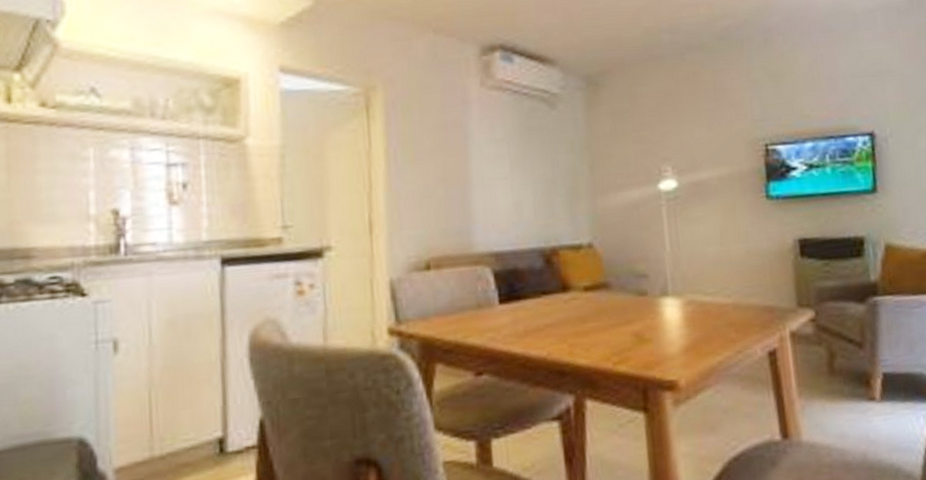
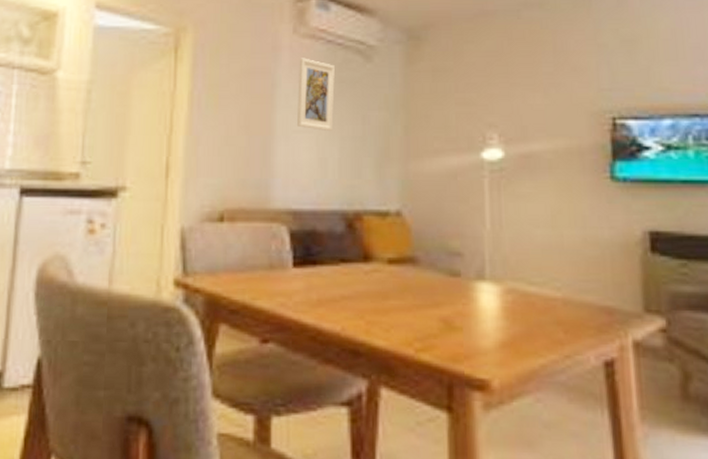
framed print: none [488,109,525,176] -> present [296,58,335,131]

